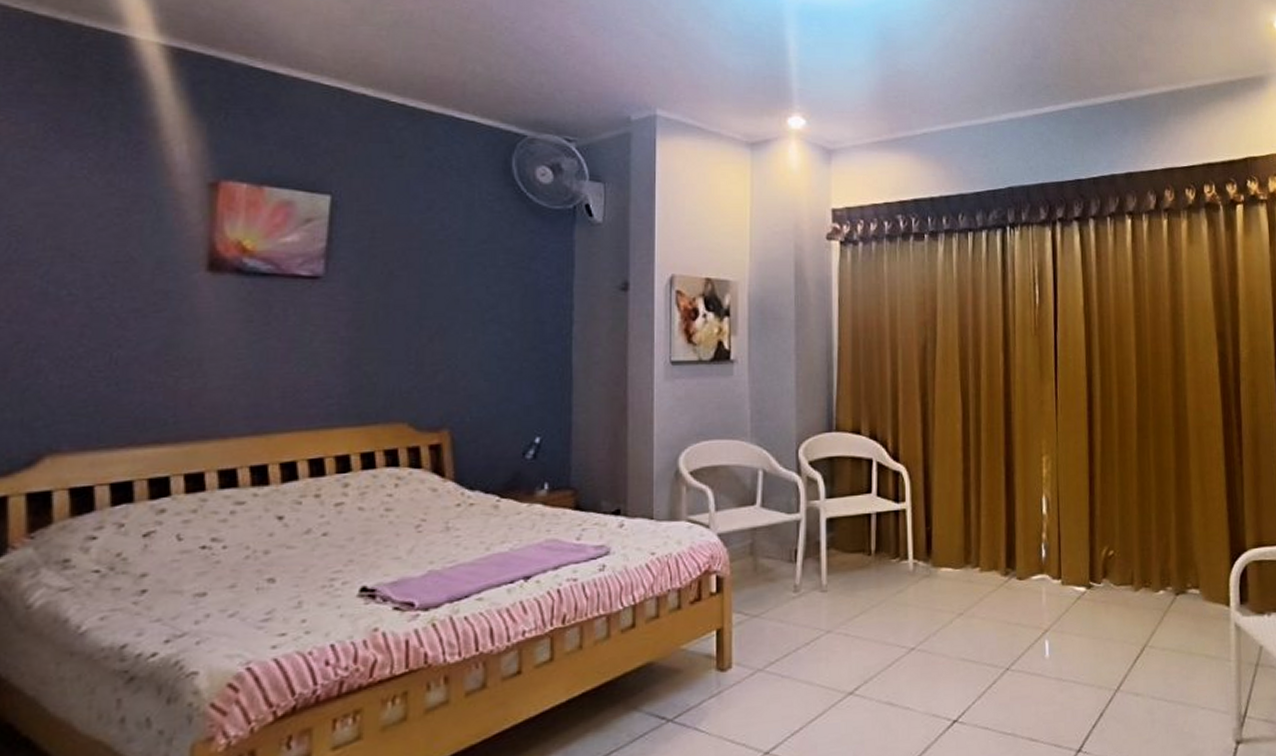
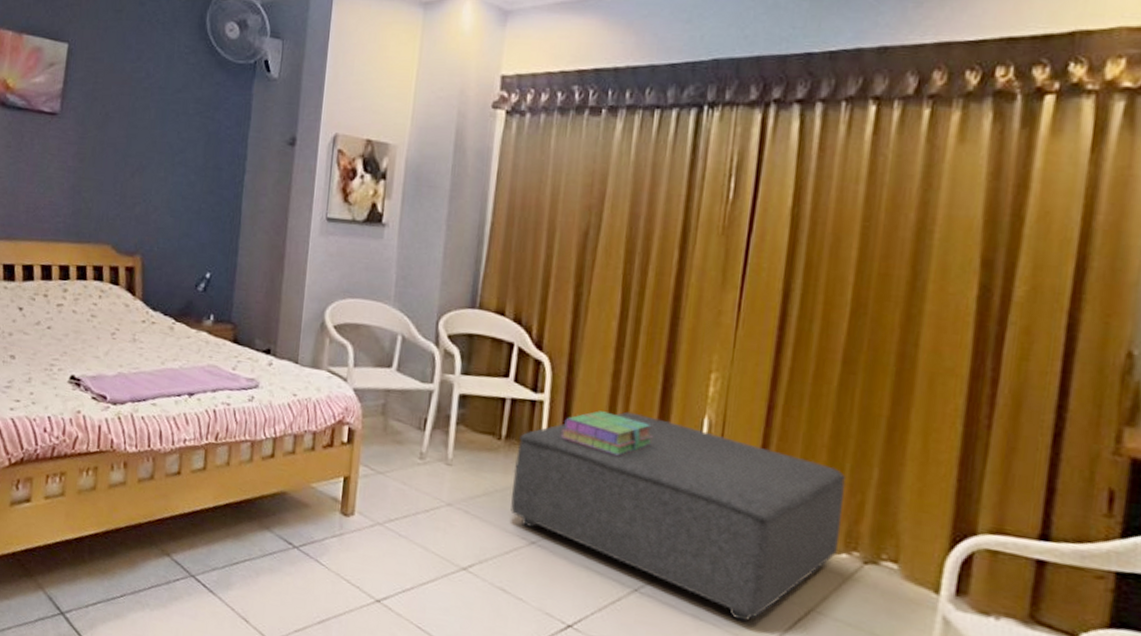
ottoman: none [886,504,1156,672] -> present [511,411,846,622]
stack of books: none [924,508,1003,547] -> present [560,410,652,456]

